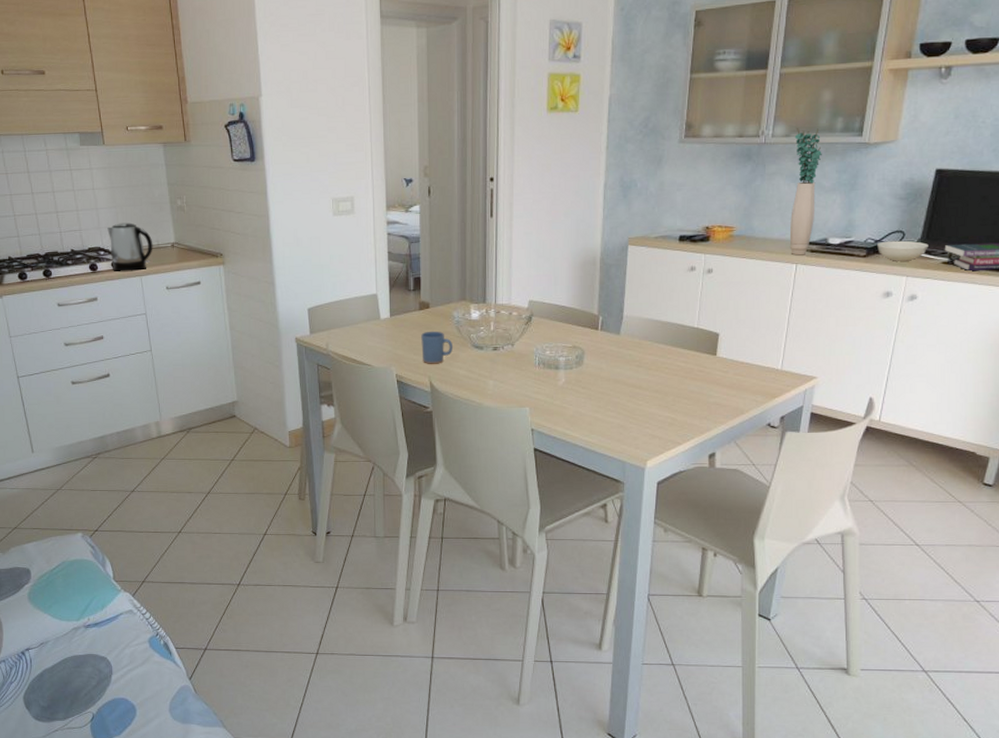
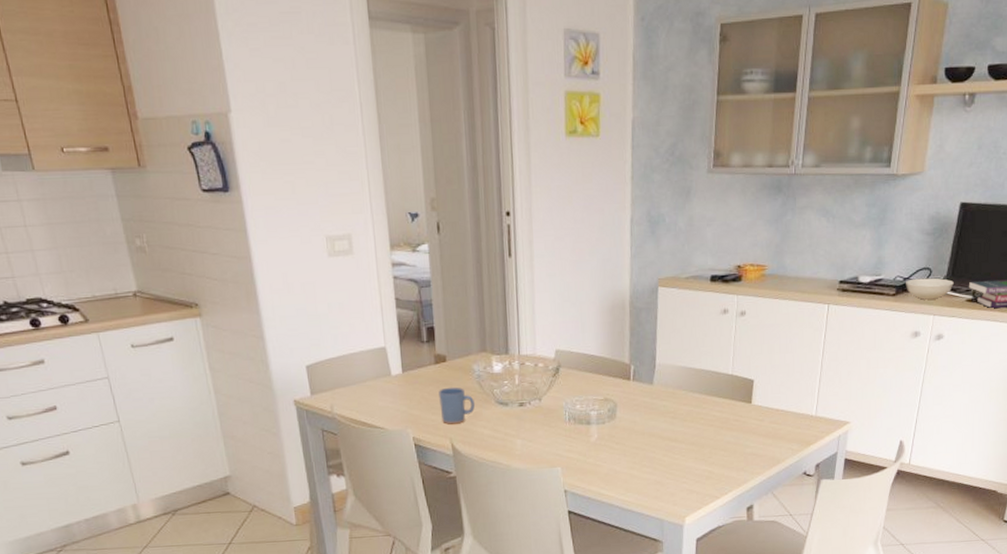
kettle: present [107,222,153,272] -> none [48,267,110,329]
vase: present [789,128,822,256] -> none [821,158,852,295]

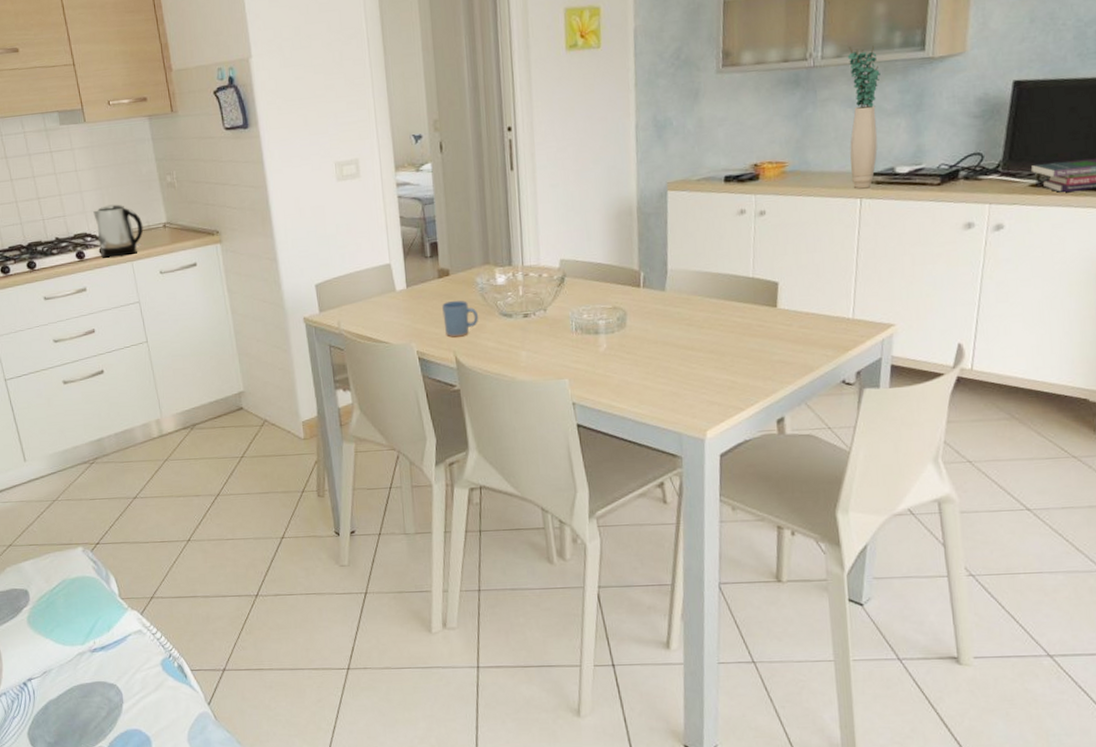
kettle: none [48,267,110,329] -> present [93,204,144,259]
vase: none [821,158,852,295] -> present [847,46,880,189]
bowl: present [906,278,954,300] -> none [952,163,1012,188]

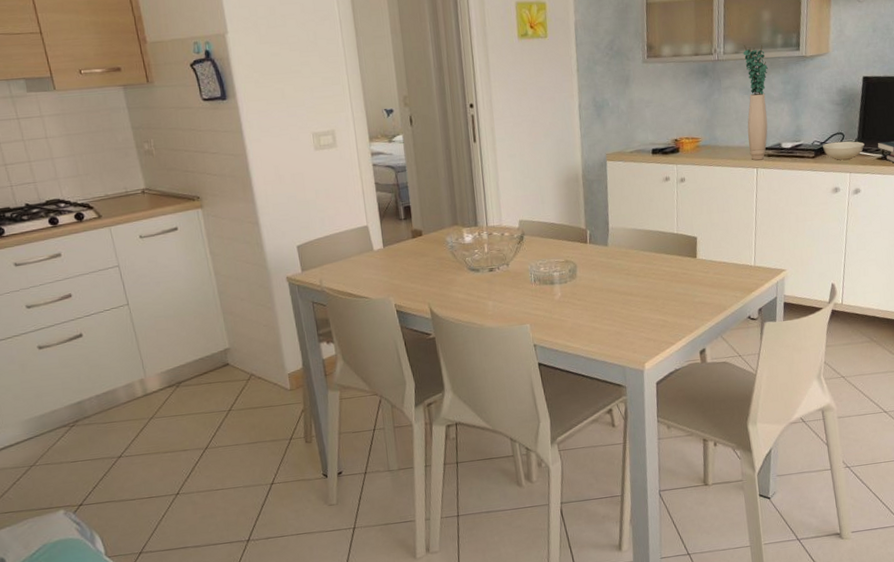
kettle: present [93,204,144,259] -> none [66,171,121,224]
mug: present [442,300,478,337] -> none [416,257,450,291]
bowl: none [952,163,1012,188] -> present [823,141,865,160]

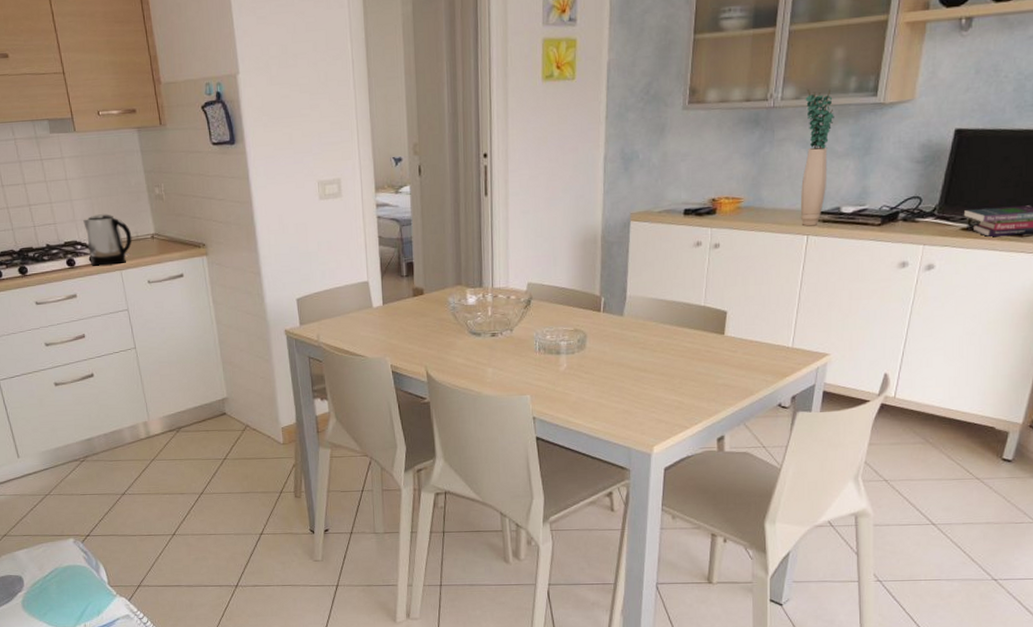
kettle: none [66,171,121,224] -> present [83,214,132,267]
bowl: present [823,141,865,160] -> none [893,206,947,229]

